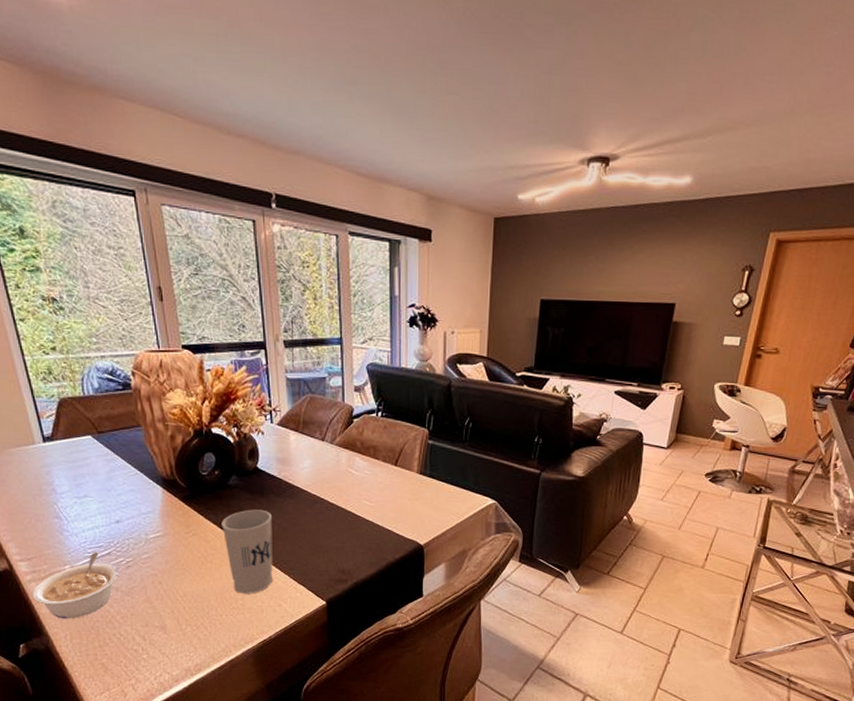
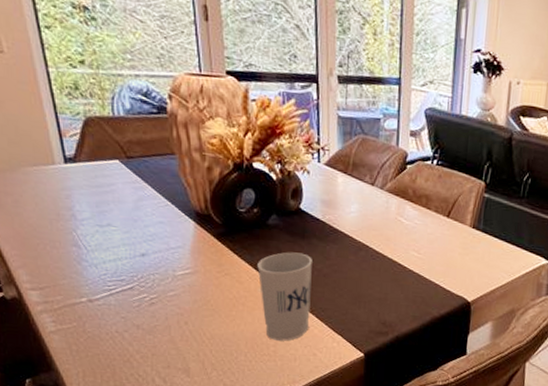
legume: present [32,551,119,619] -> none [42,285,140,355]

